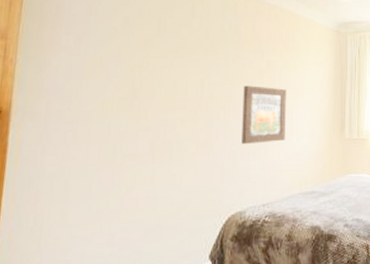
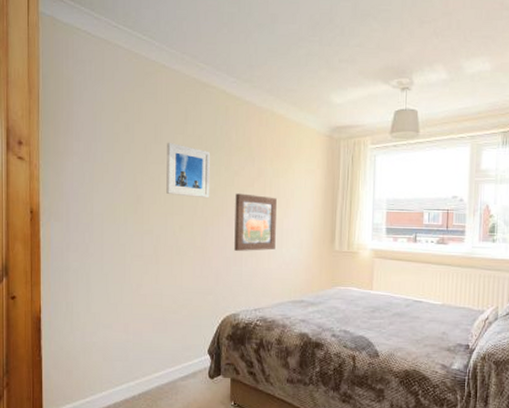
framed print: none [168,36,217,92] -> present [166,142,210,199]

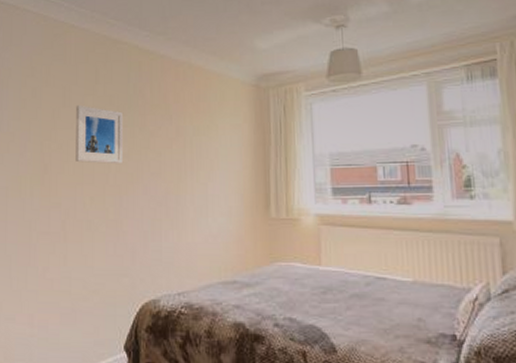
wall art: present [234,193,277,251] -> none [152,156,200,223]

